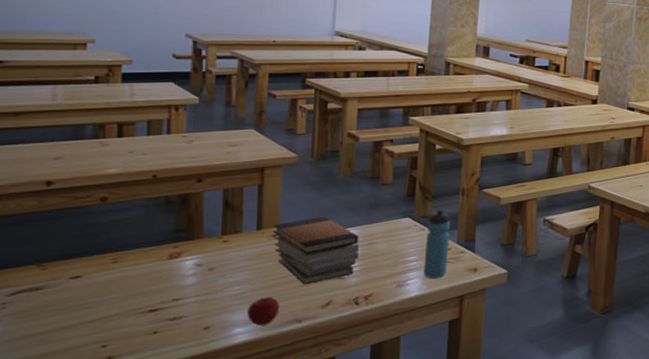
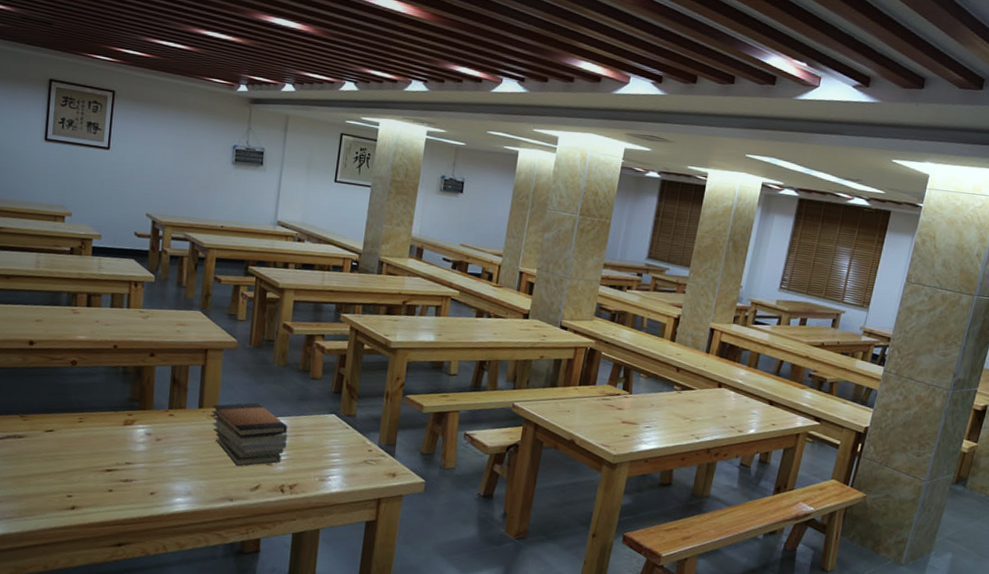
apple: present [247,297,280,327] -> none [187,472,215,500]
water bottle: present [423,209,451,279] -> none [344,410,374,479]

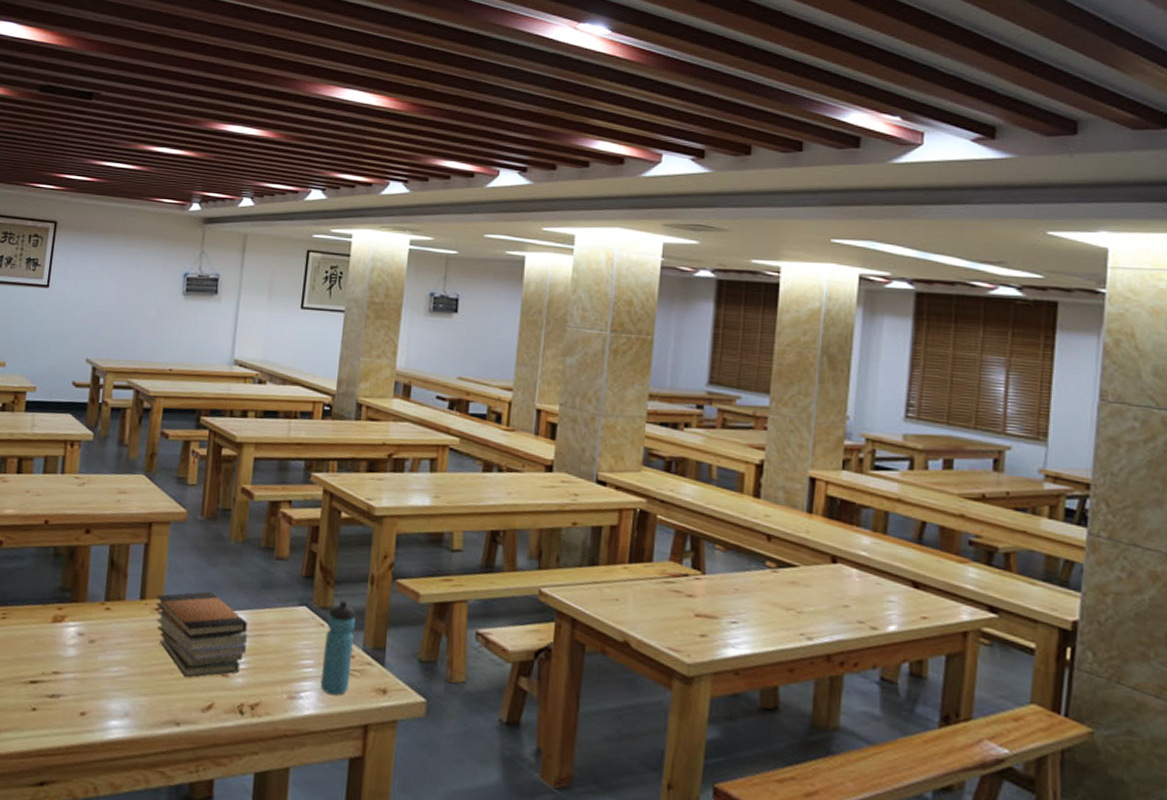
water bottle: none [344,410,374,479] -> present [320,600,356,696]

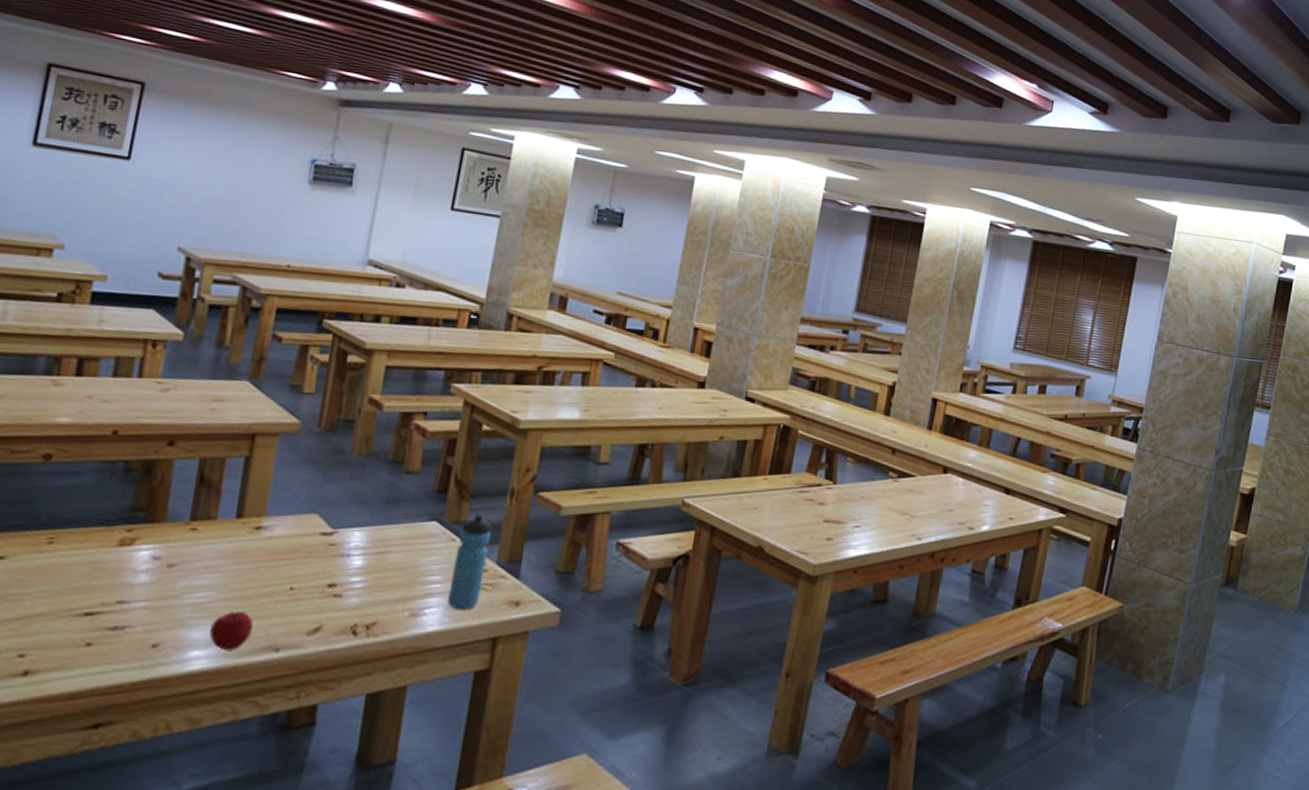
apple: none [124,686,158,724] -> present [209,611,254,652]
book stack: present [155,591,249,678] -> none [254,507,368,600]

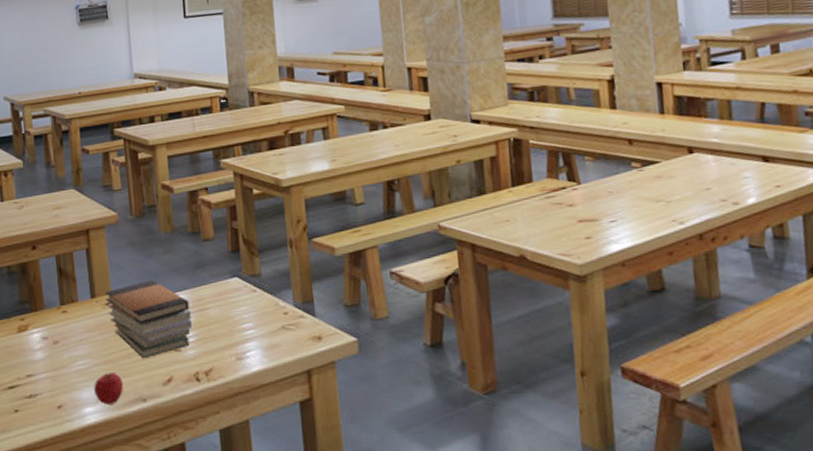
book stack: none [254,507,368,600] -> present [105,279,193,359]
water bottle: present [447,514,492,611] -> none [258,266,288,350]

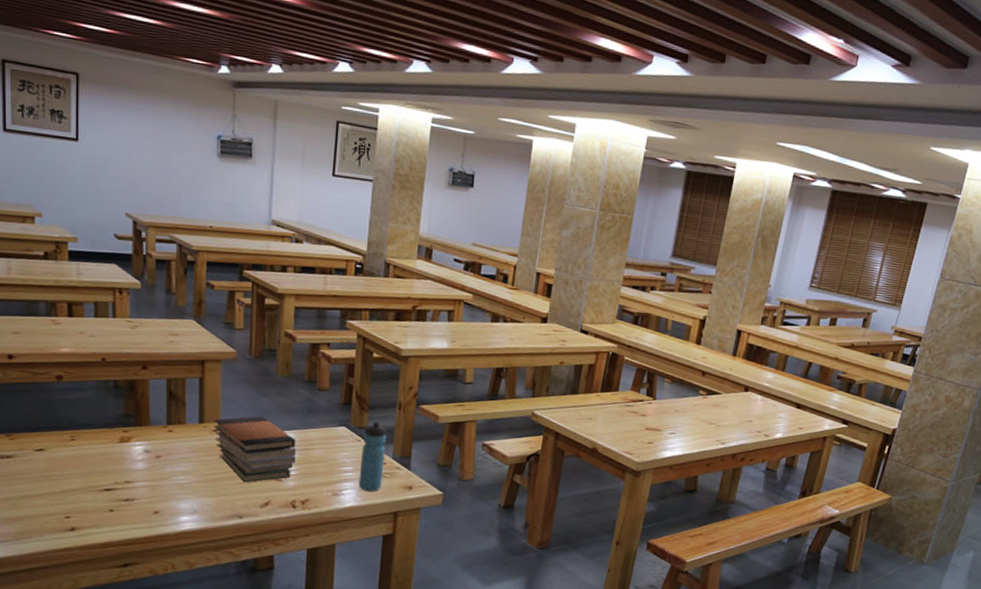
apple: present [94,373,124,406] -> none [192,490,222,518]
water bottle: none [258,266,288,350] -> present [358,421,387,492]

